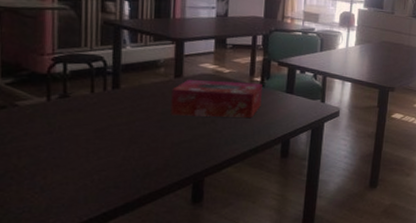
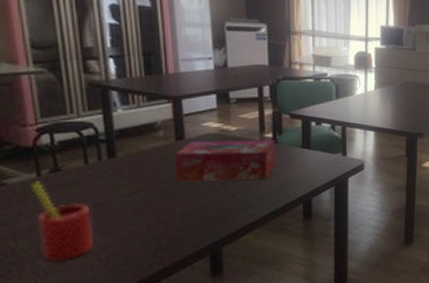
straw: none [40,105,91,179] -> present [30,181,95,261]

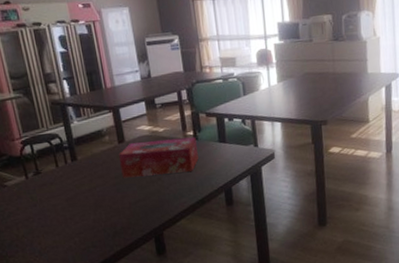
straw: present [30,181,95,261] -> none [22,182,70,244]

